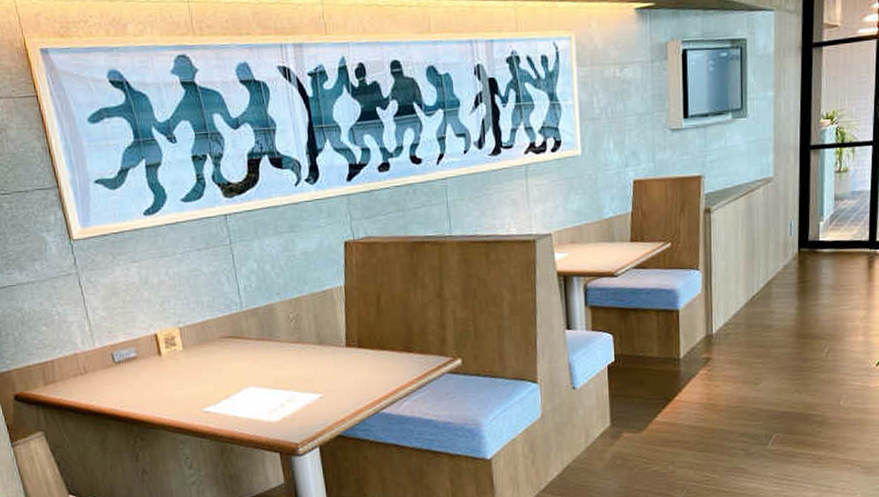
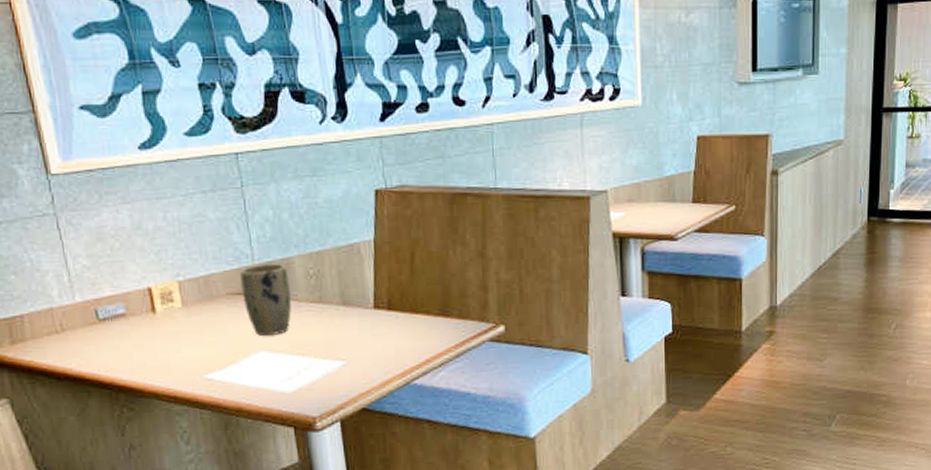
plant pot: none [231,310,275,373] -> present [240,264,292,336]

